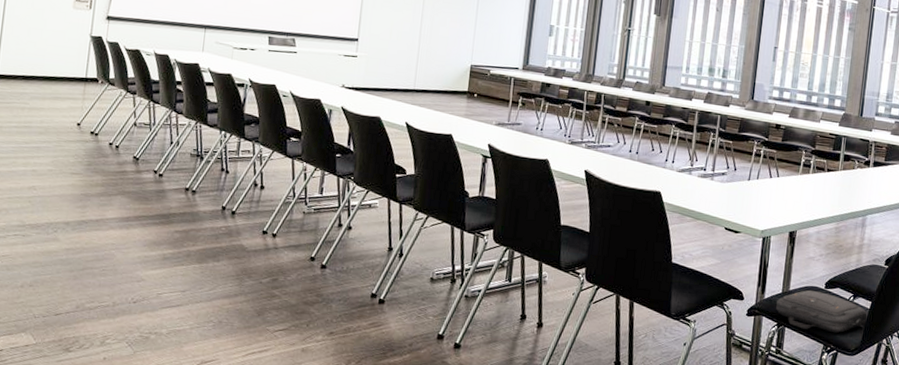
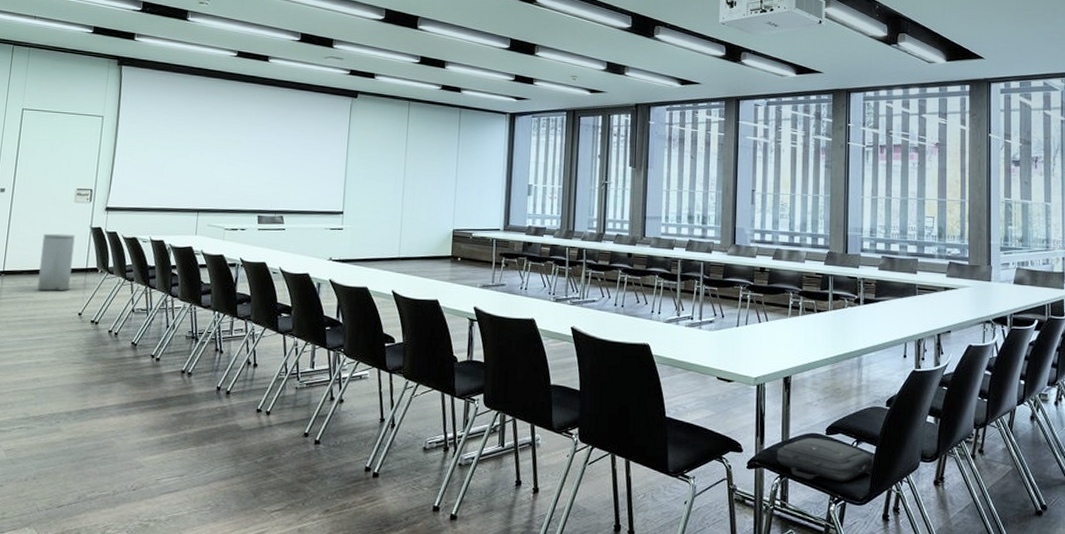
pedal bin: none [33,38,74,100] -> present [37,233,75,292]

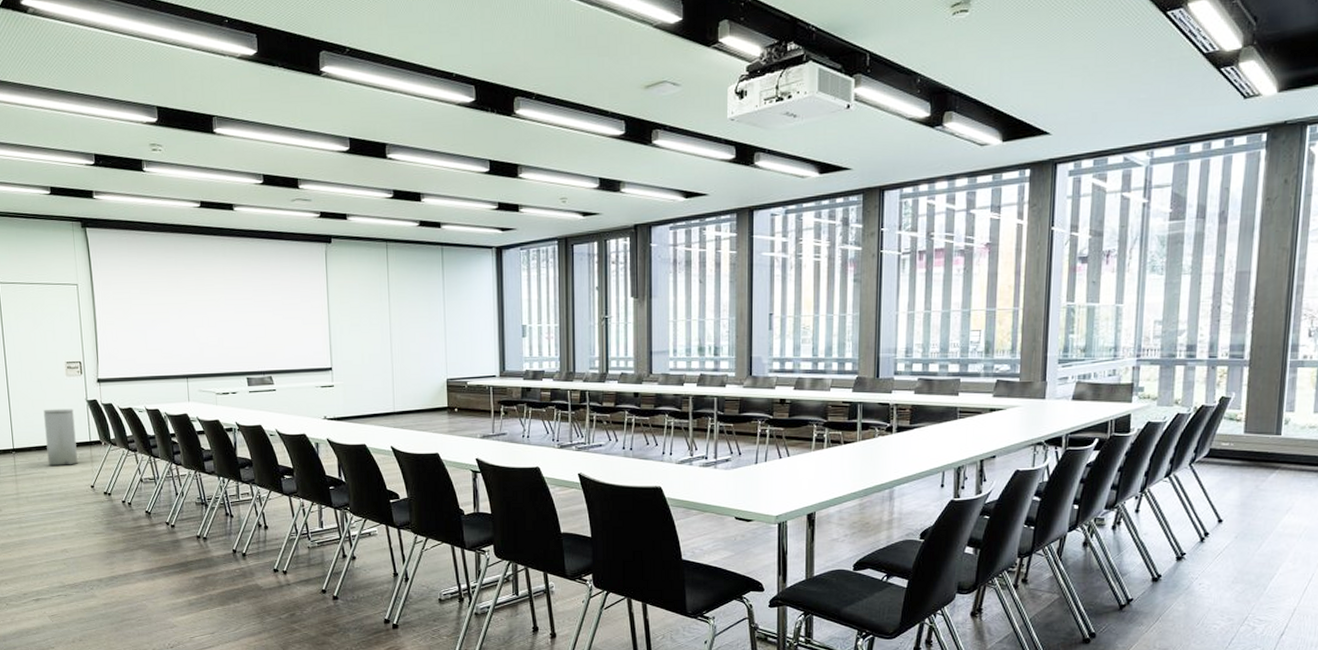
laptop bag: present [777,438,883,482] -> none [801,575,915,617]

